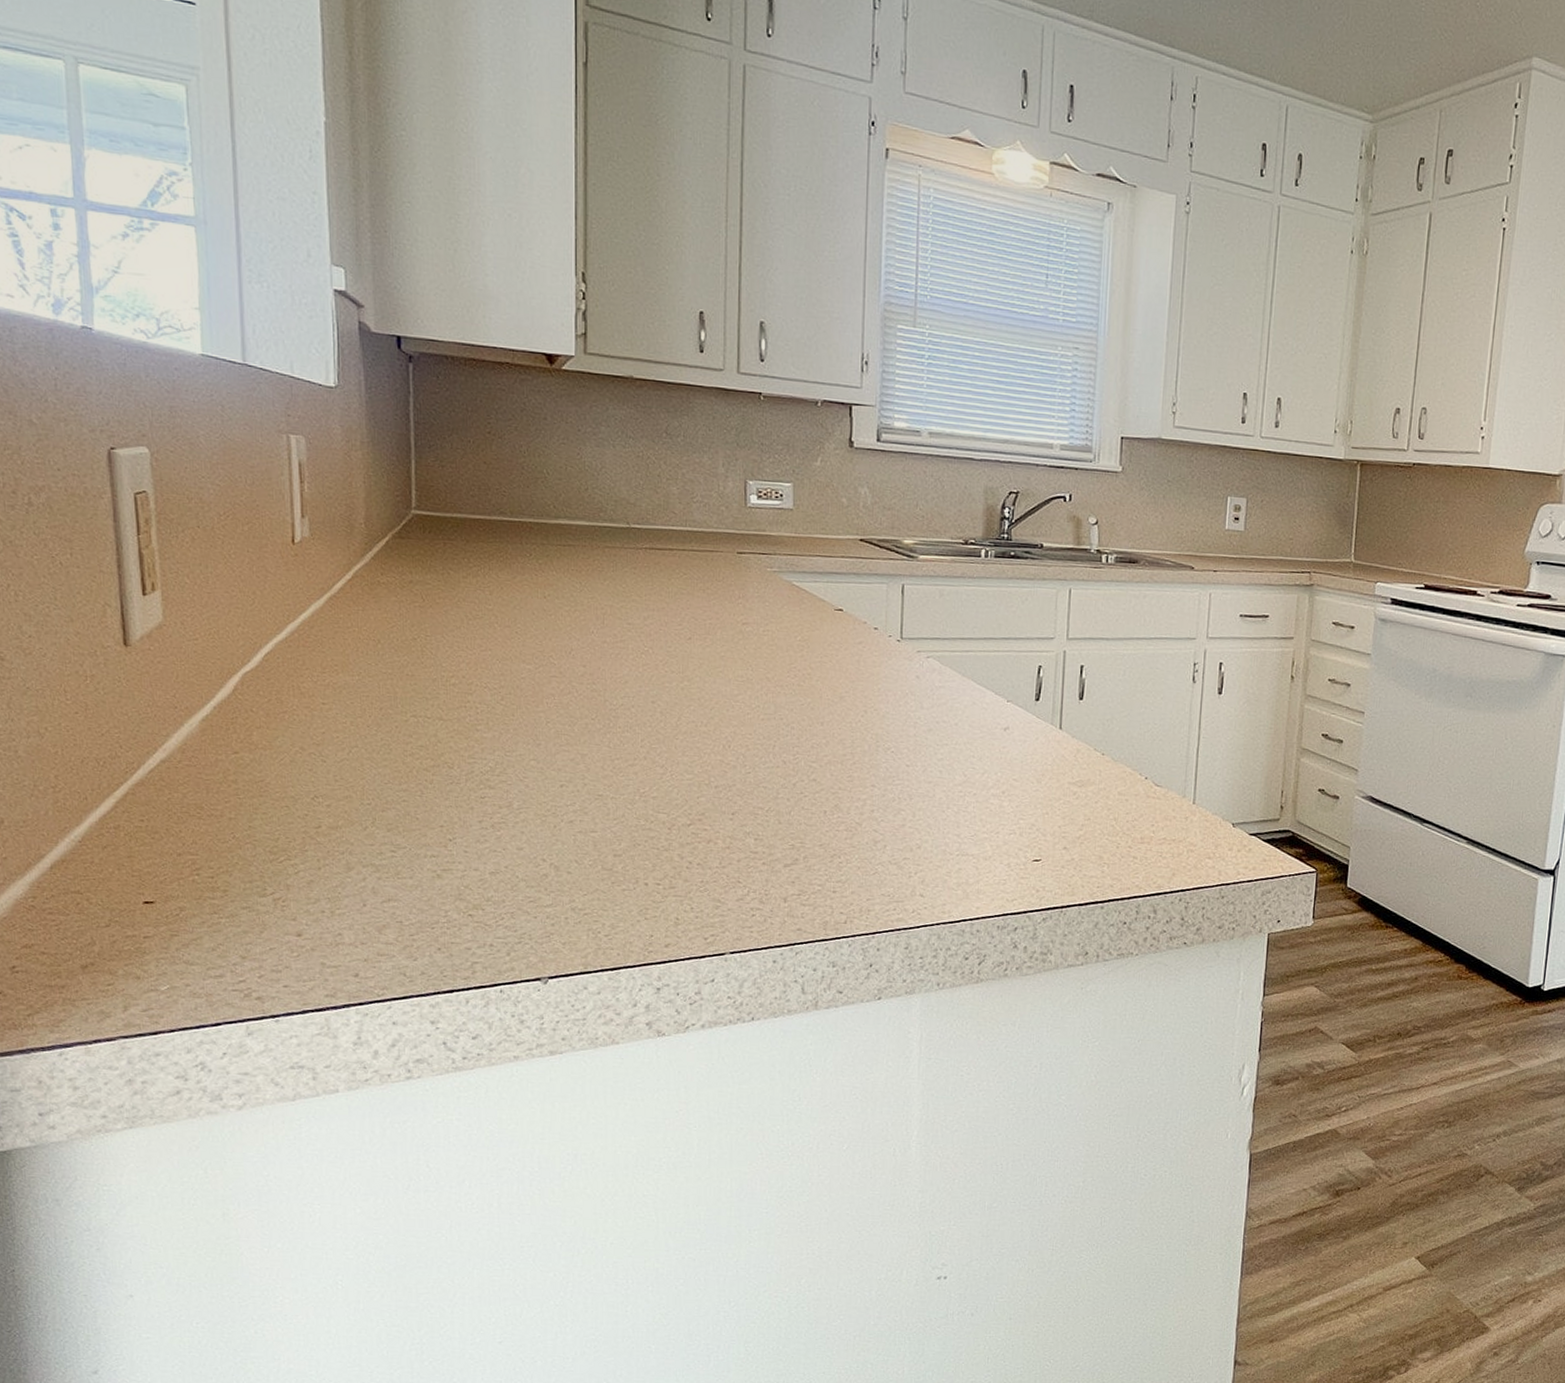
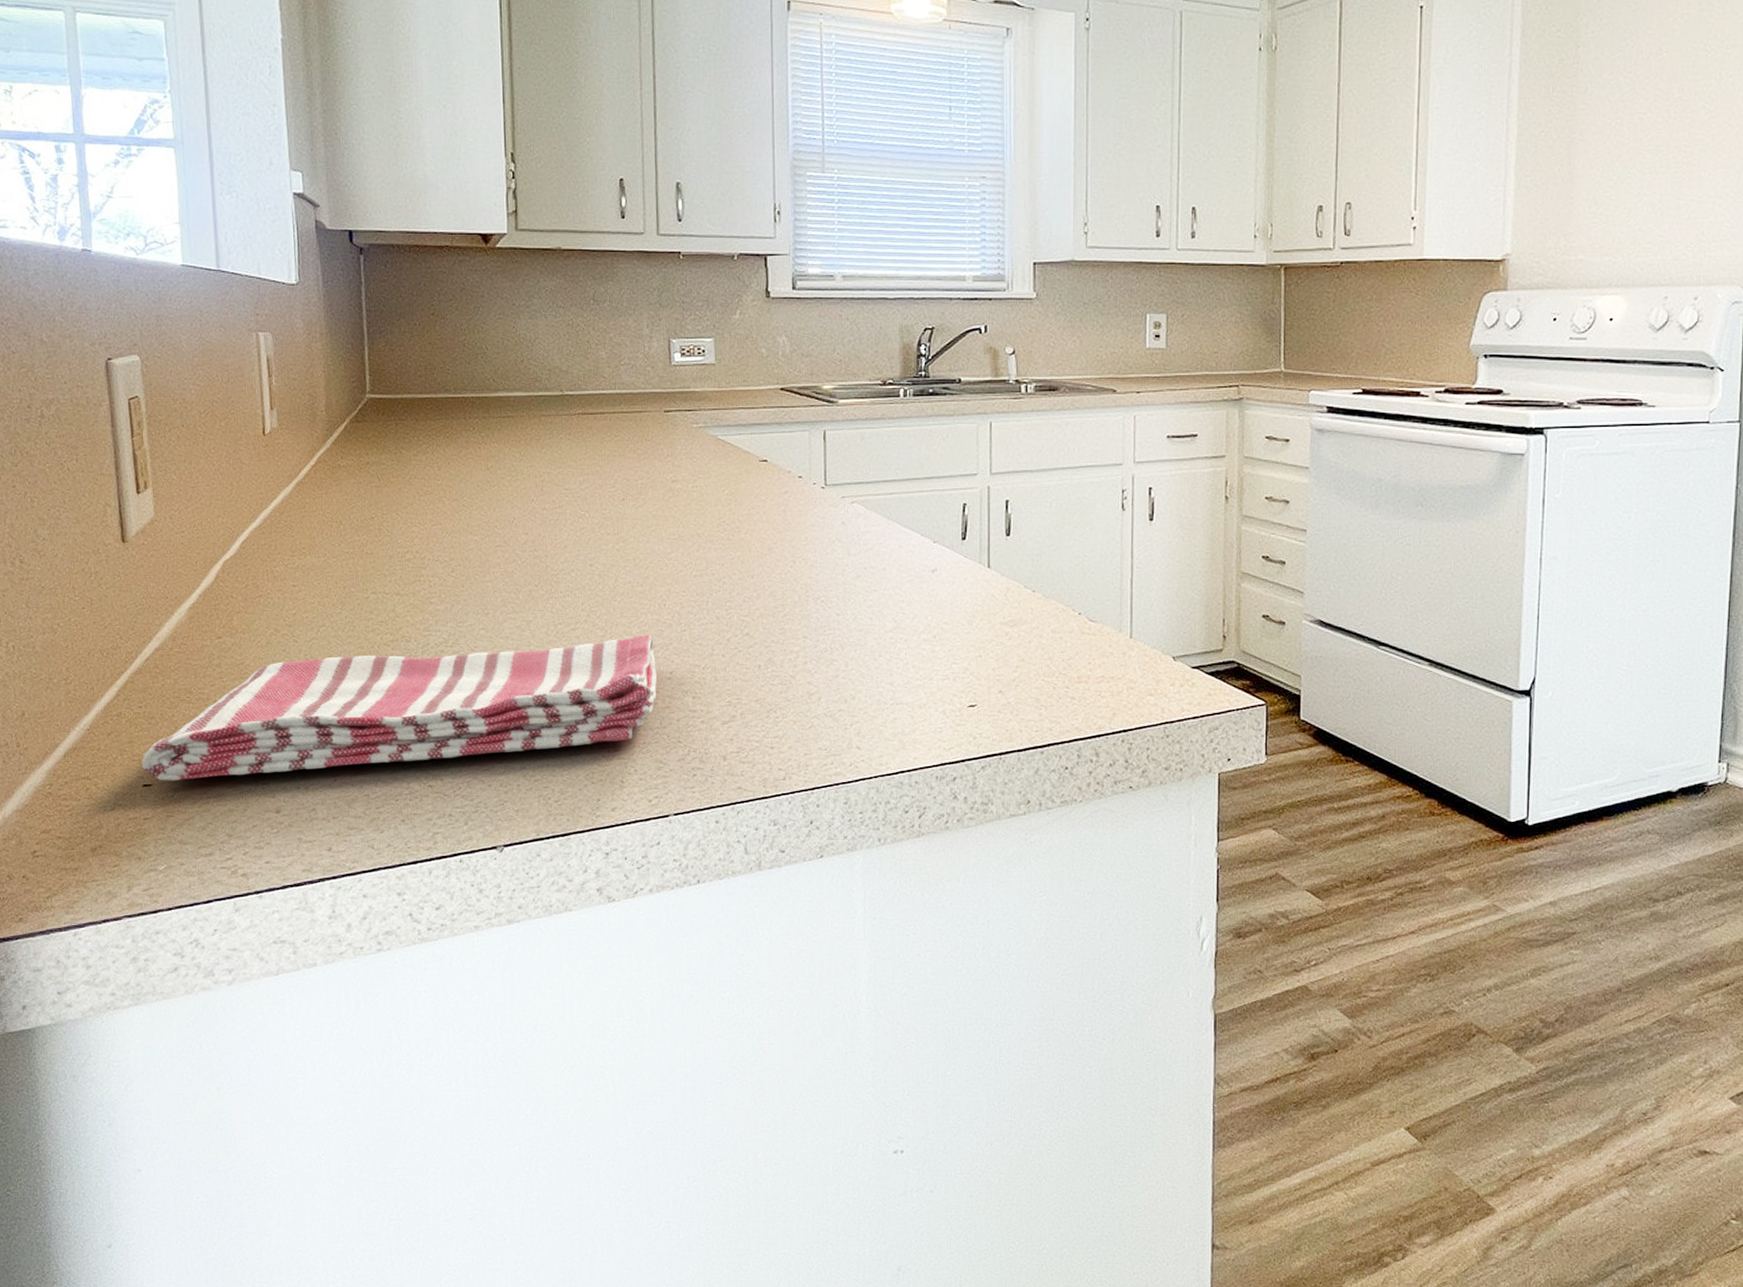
dish towel: none [143,774,718,900] -> present [142,634,657,781]

